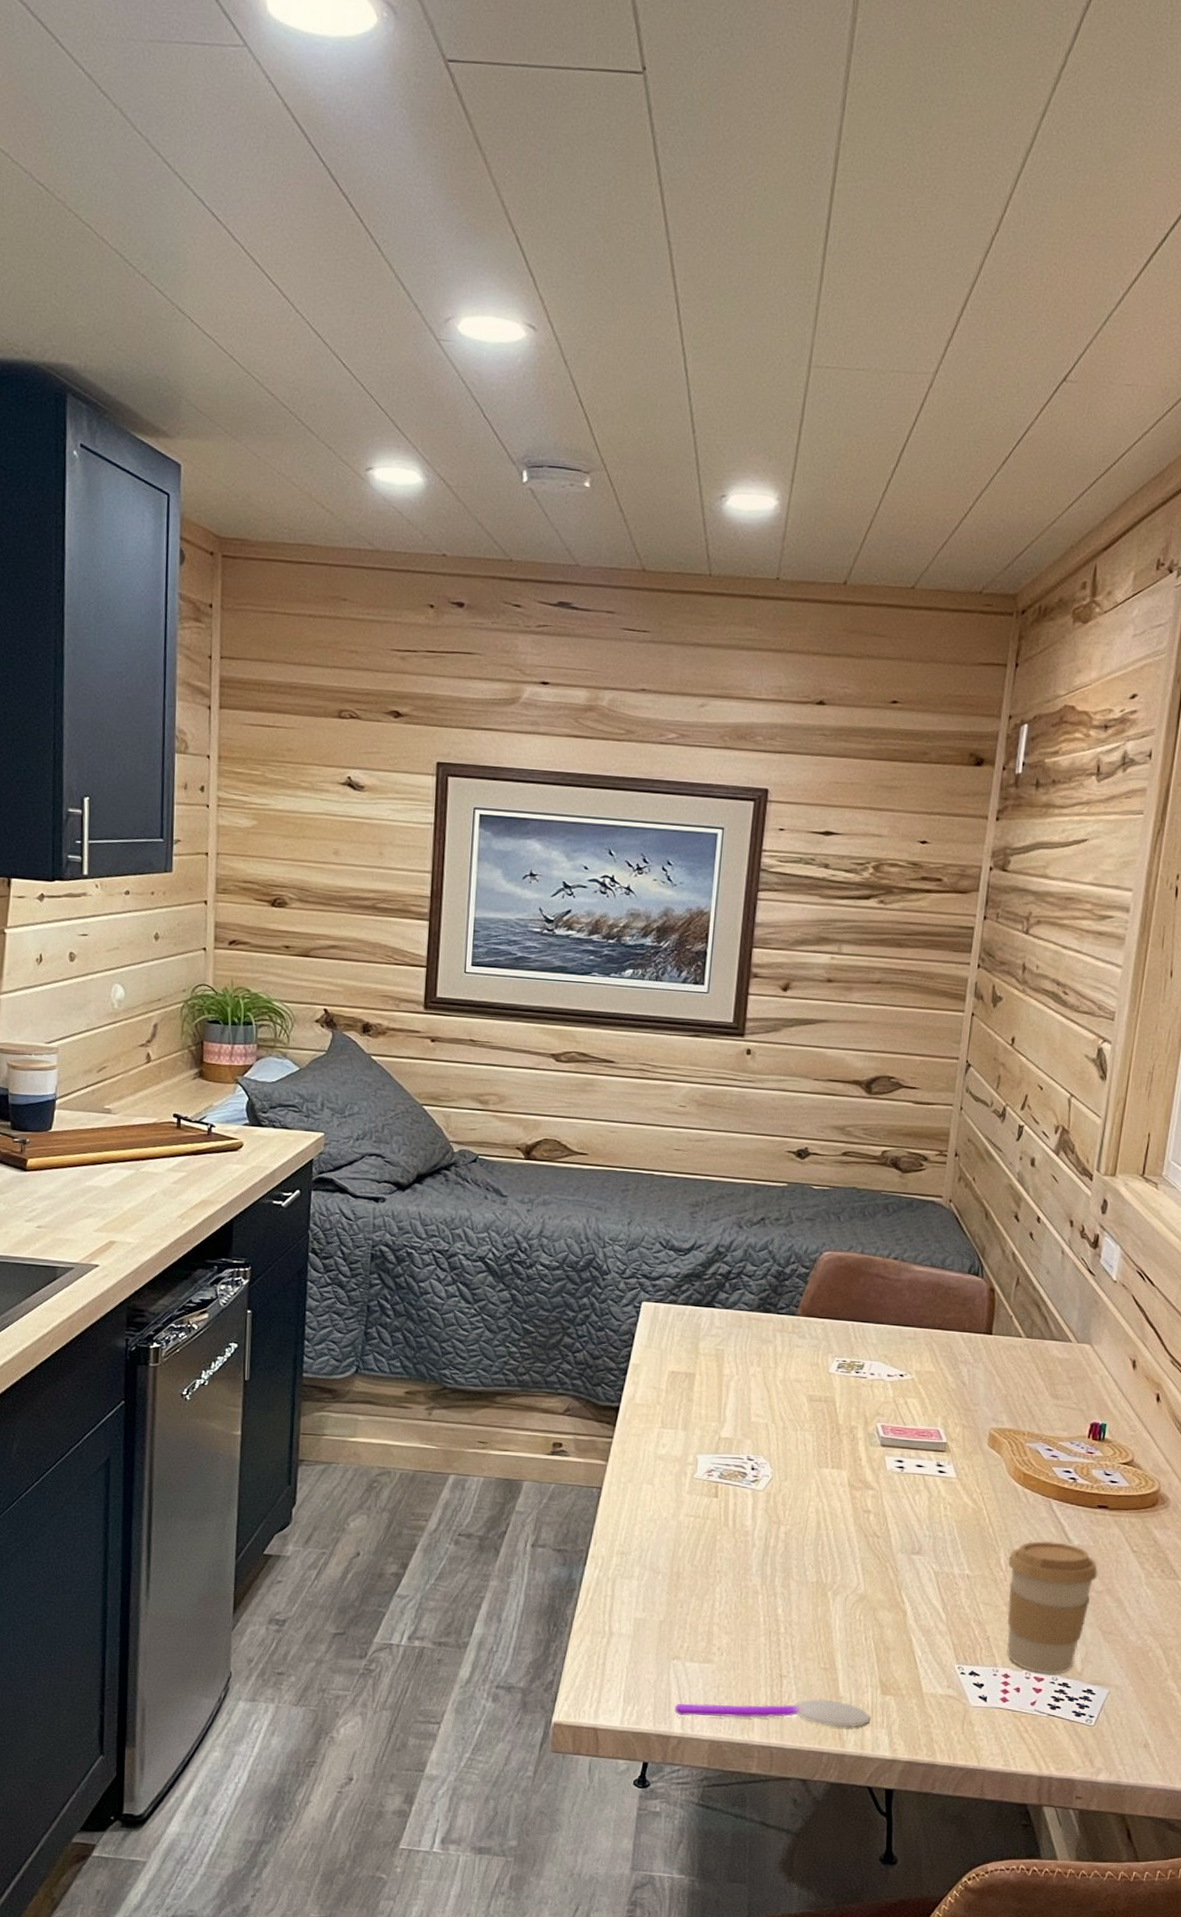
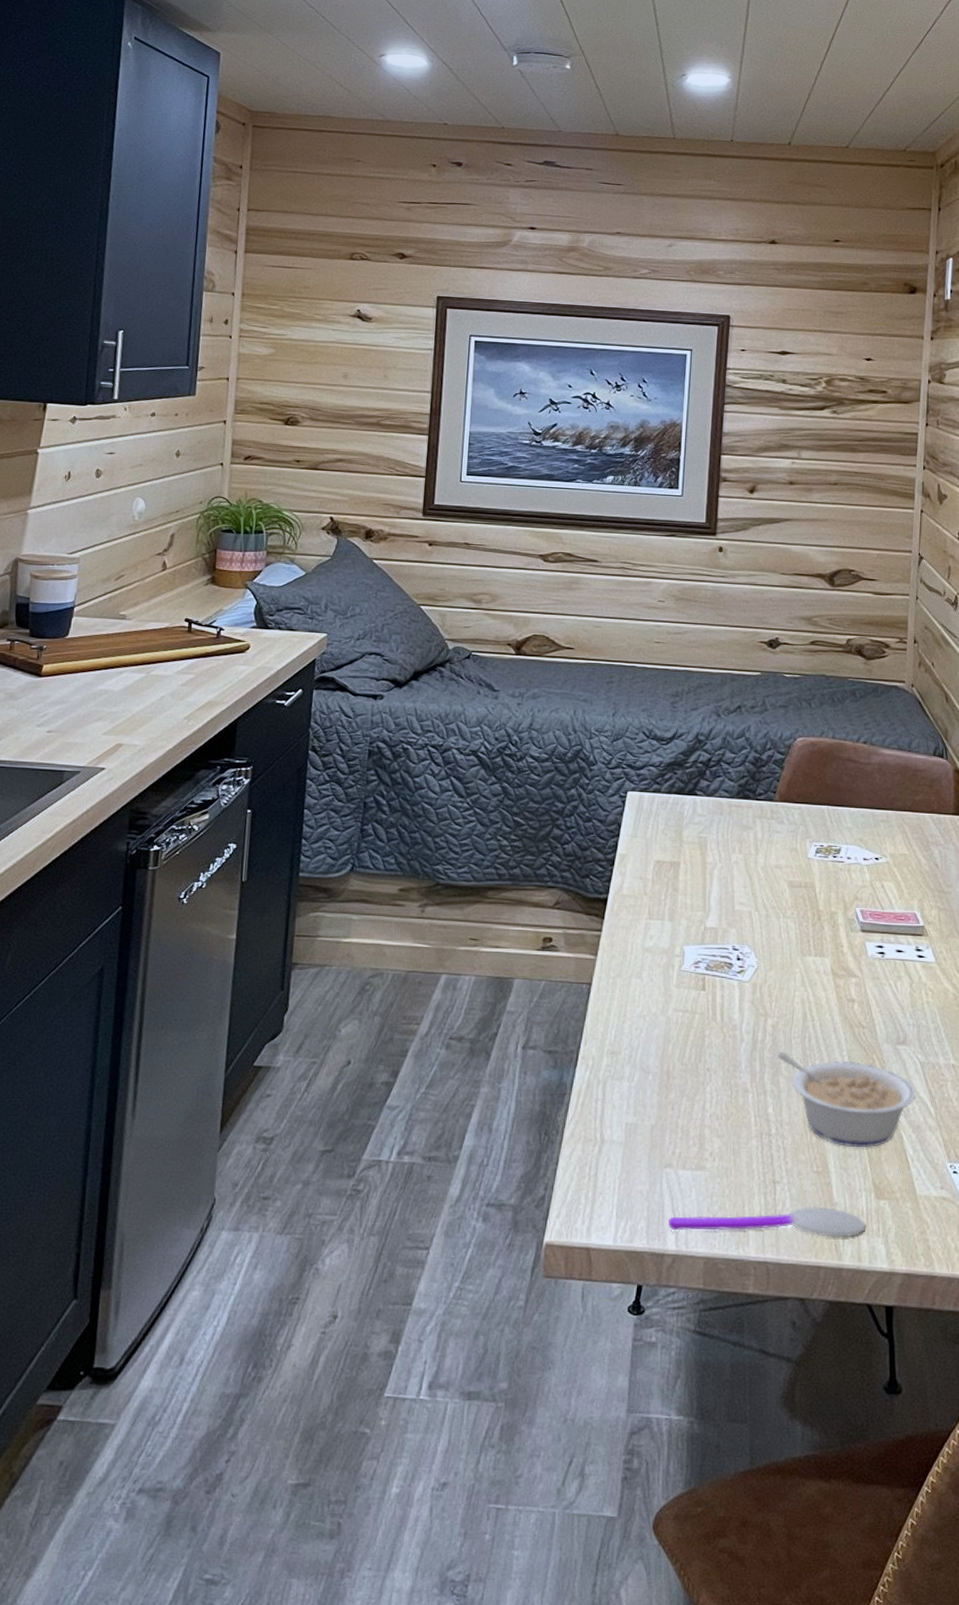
legume: none [789,1557,929,1649] -> present [777,1051,916,1148]

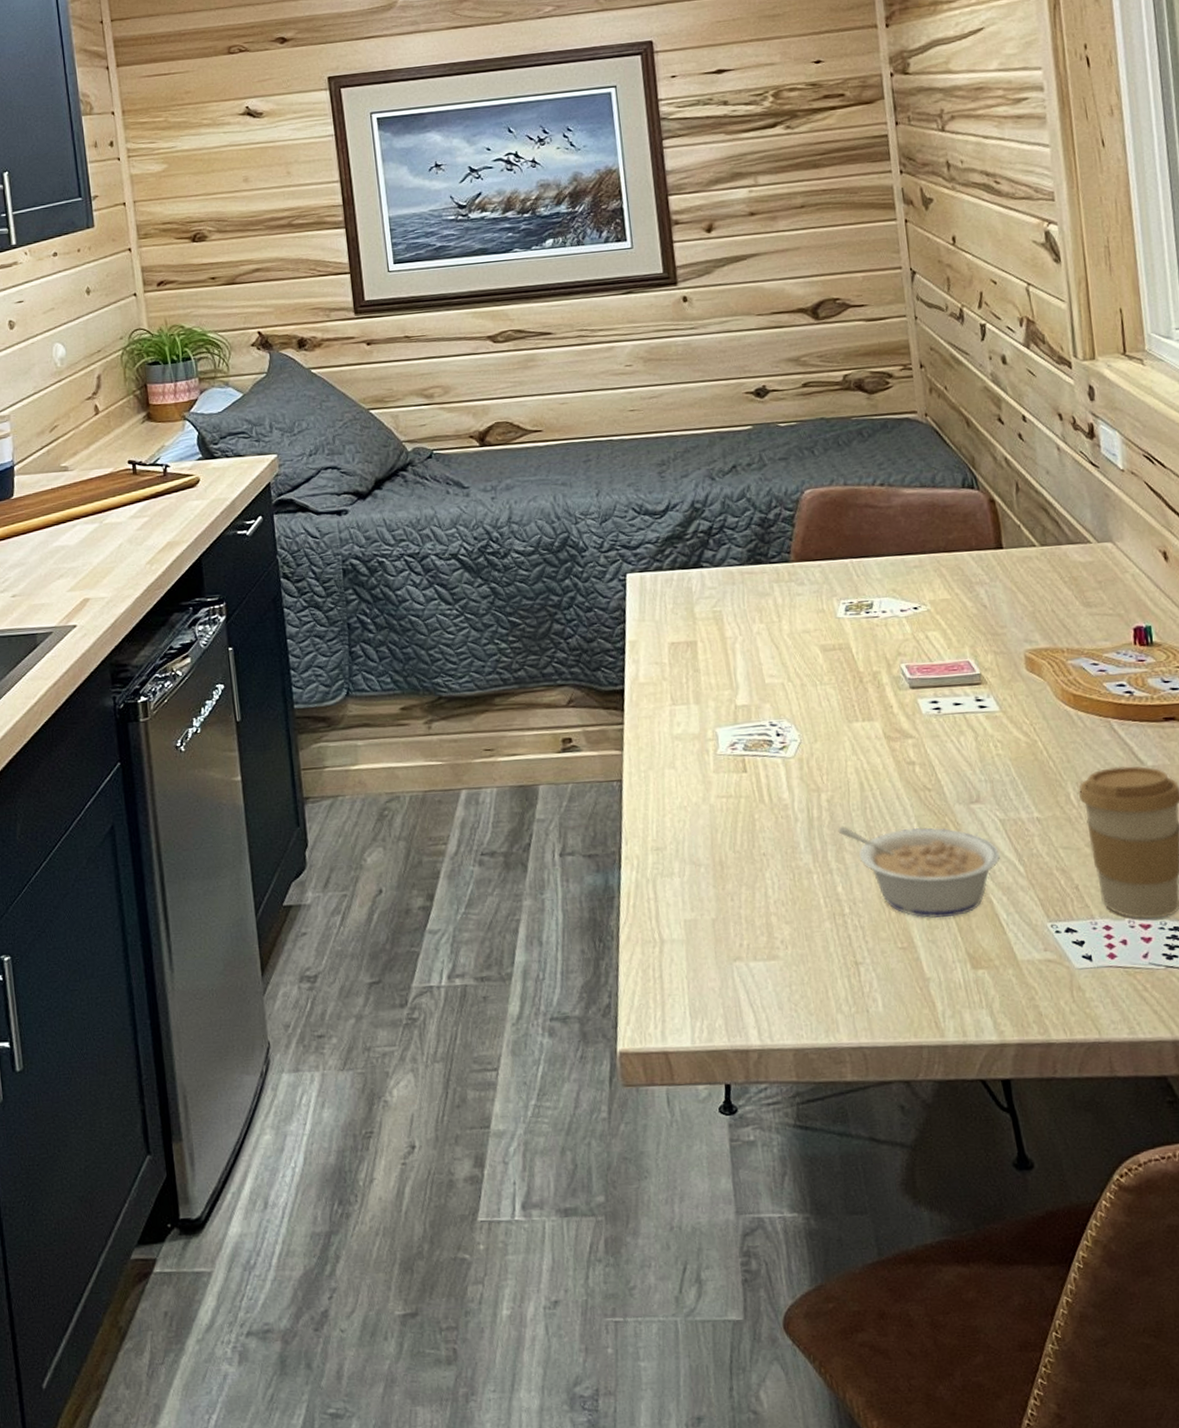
spoon: present [668,1206,866,1237] -> none [747,983,966,1025]

